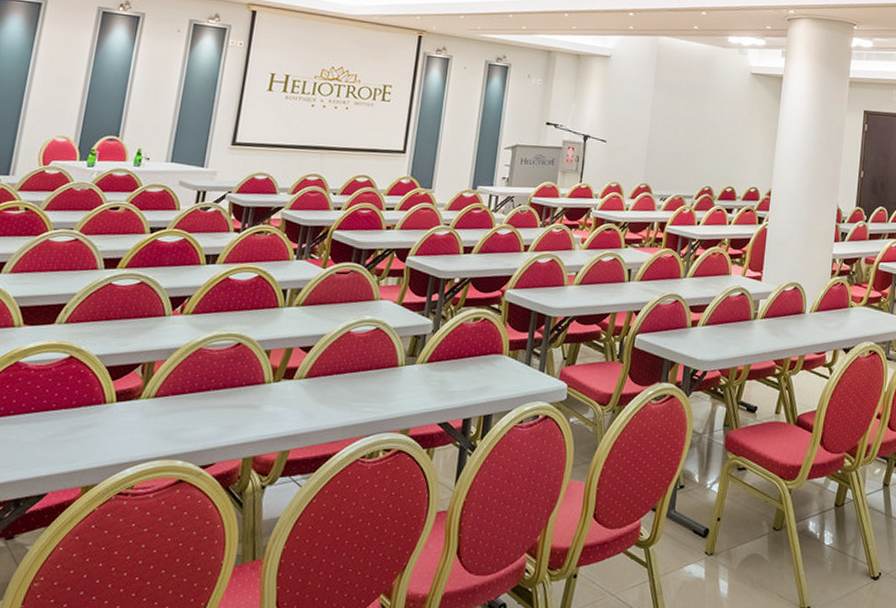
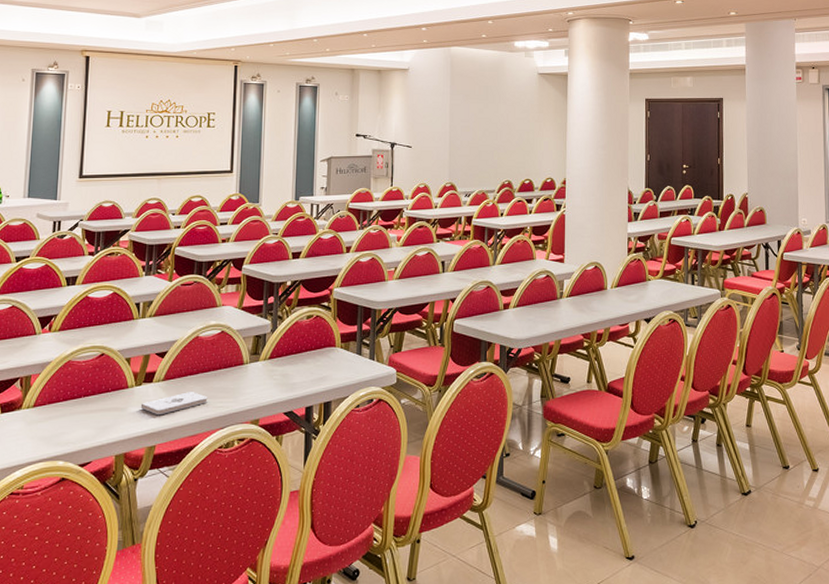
notepad: none [276,392,354,417] -> present [140,391,208,416]

